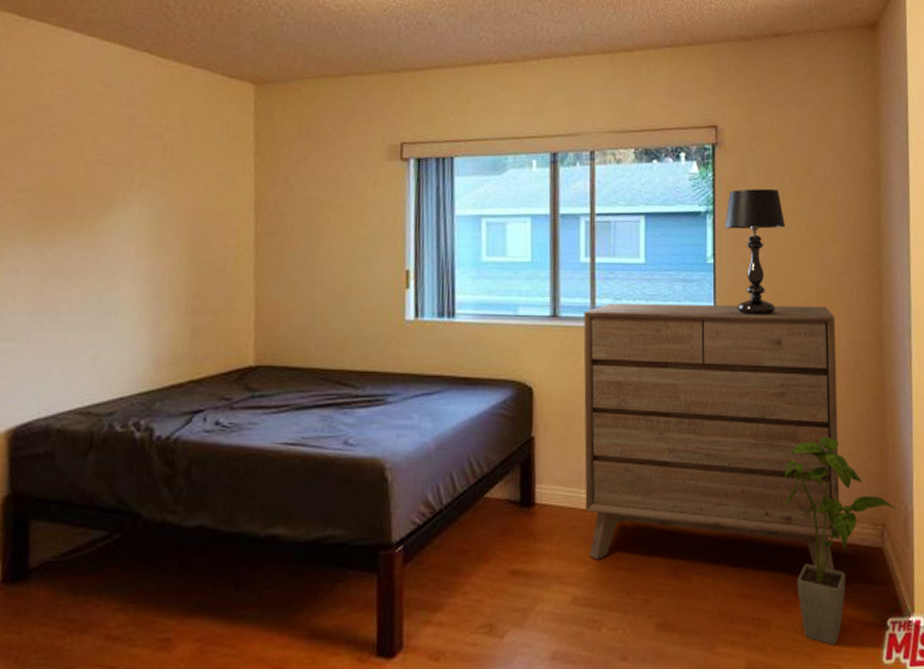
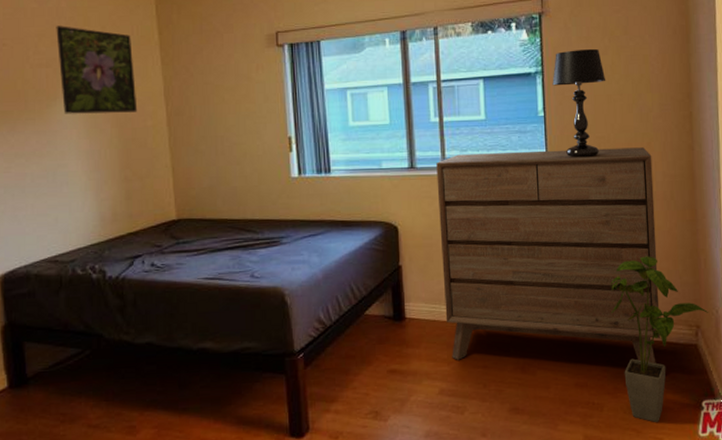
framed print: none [121,115,220,228] -> present [56,26,138,114]

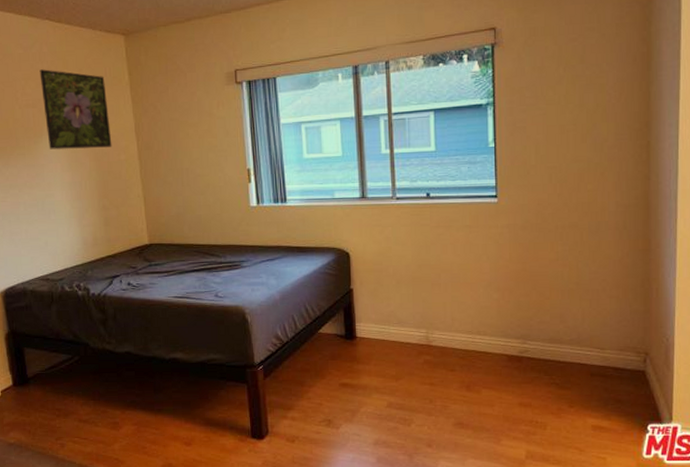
dresser: present [436,147,661,364] -> none [387,177,608,387]
table lamp: present [552,48,606,158] -> none [504,78,560,188]
house plant: present [610,256,709,423] -> none [557,284,659,443]

